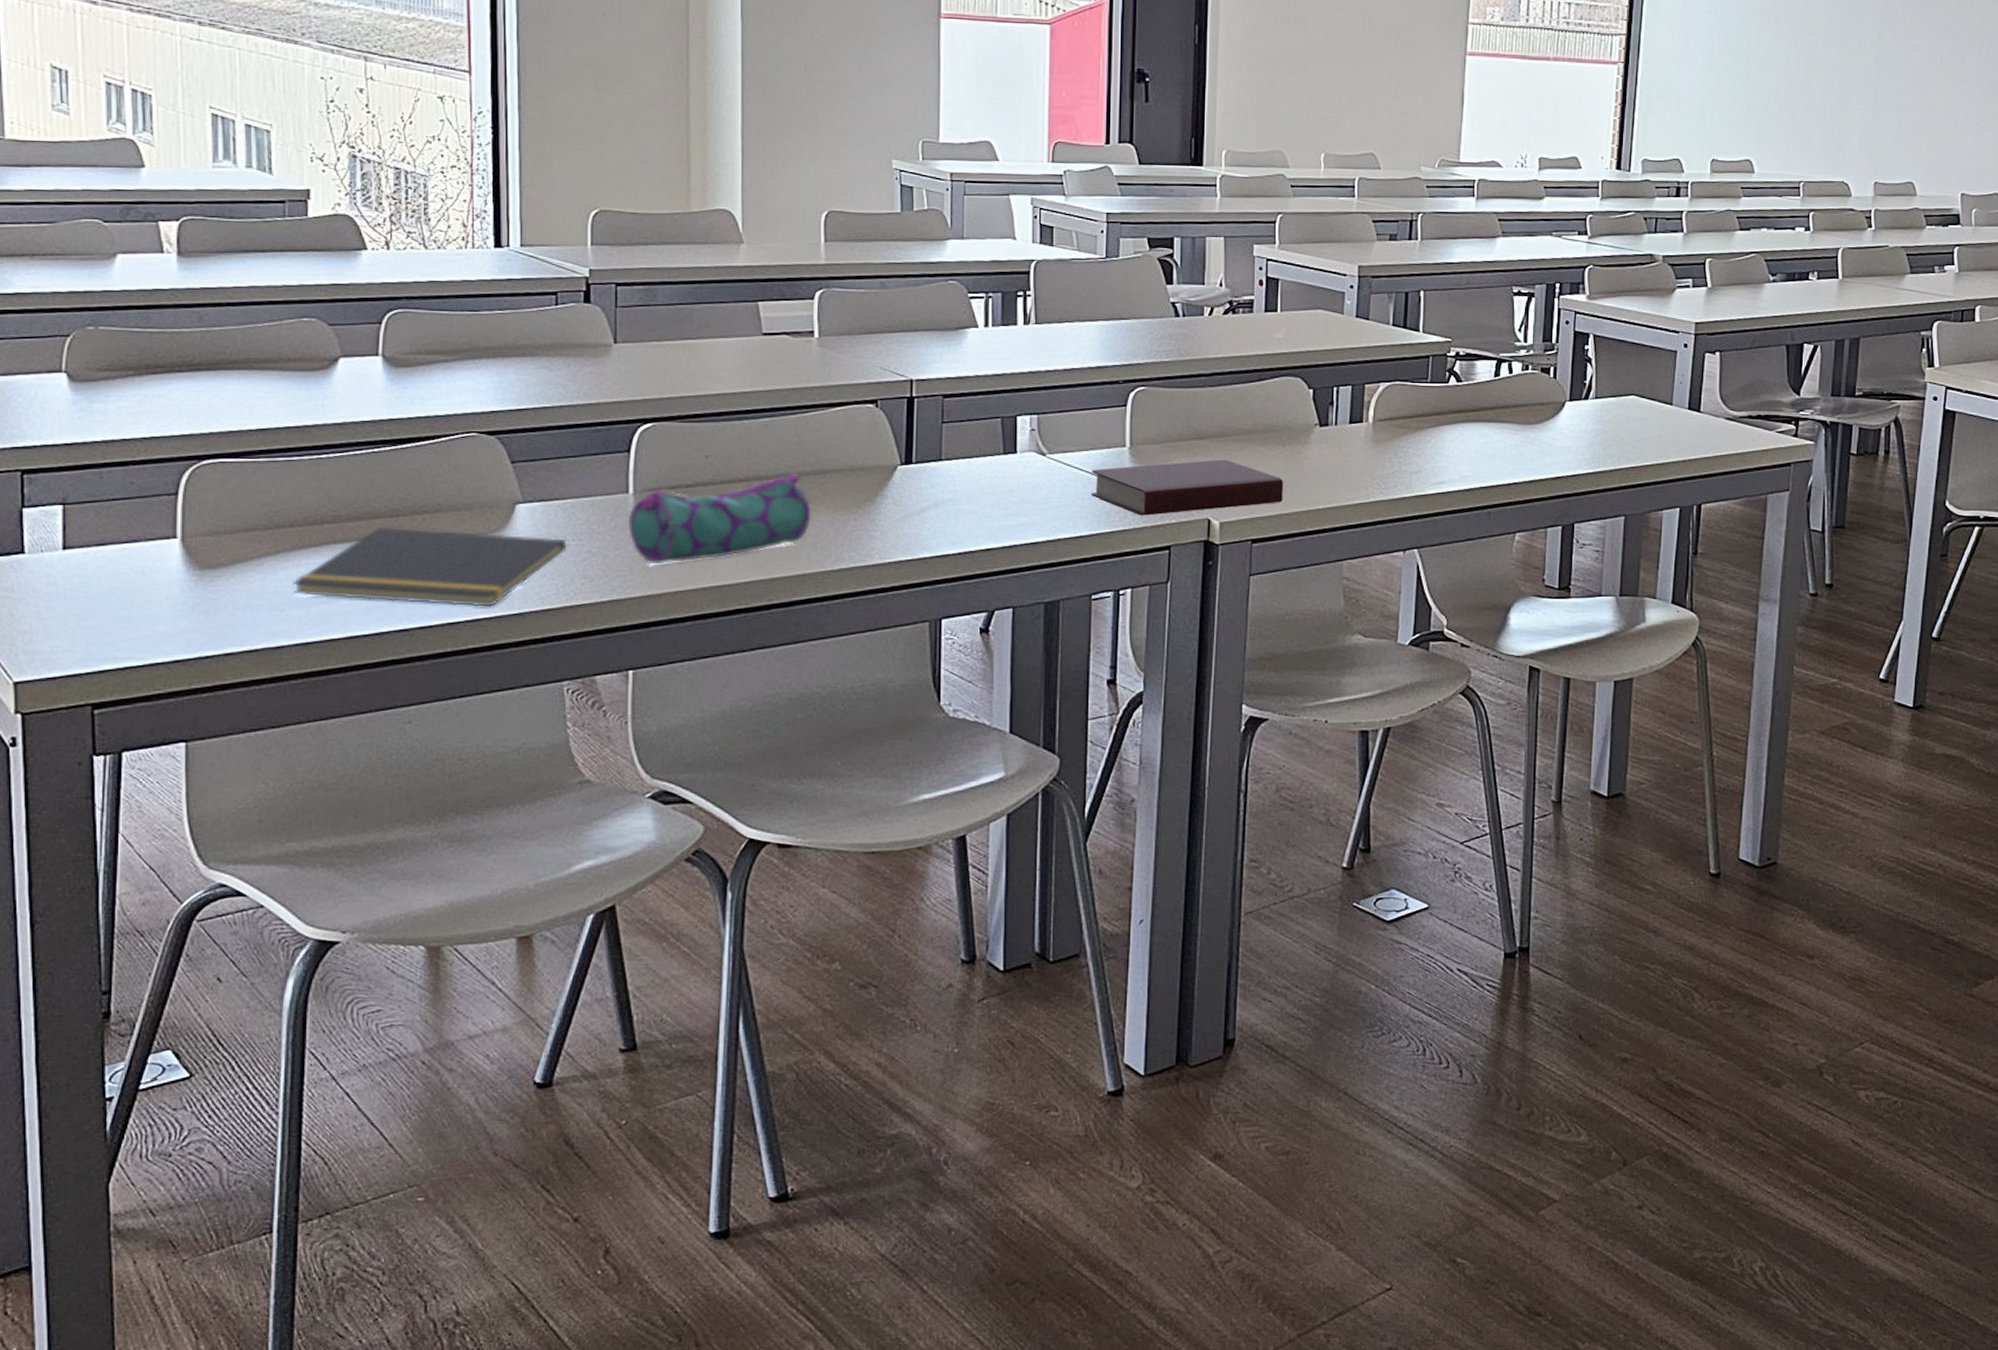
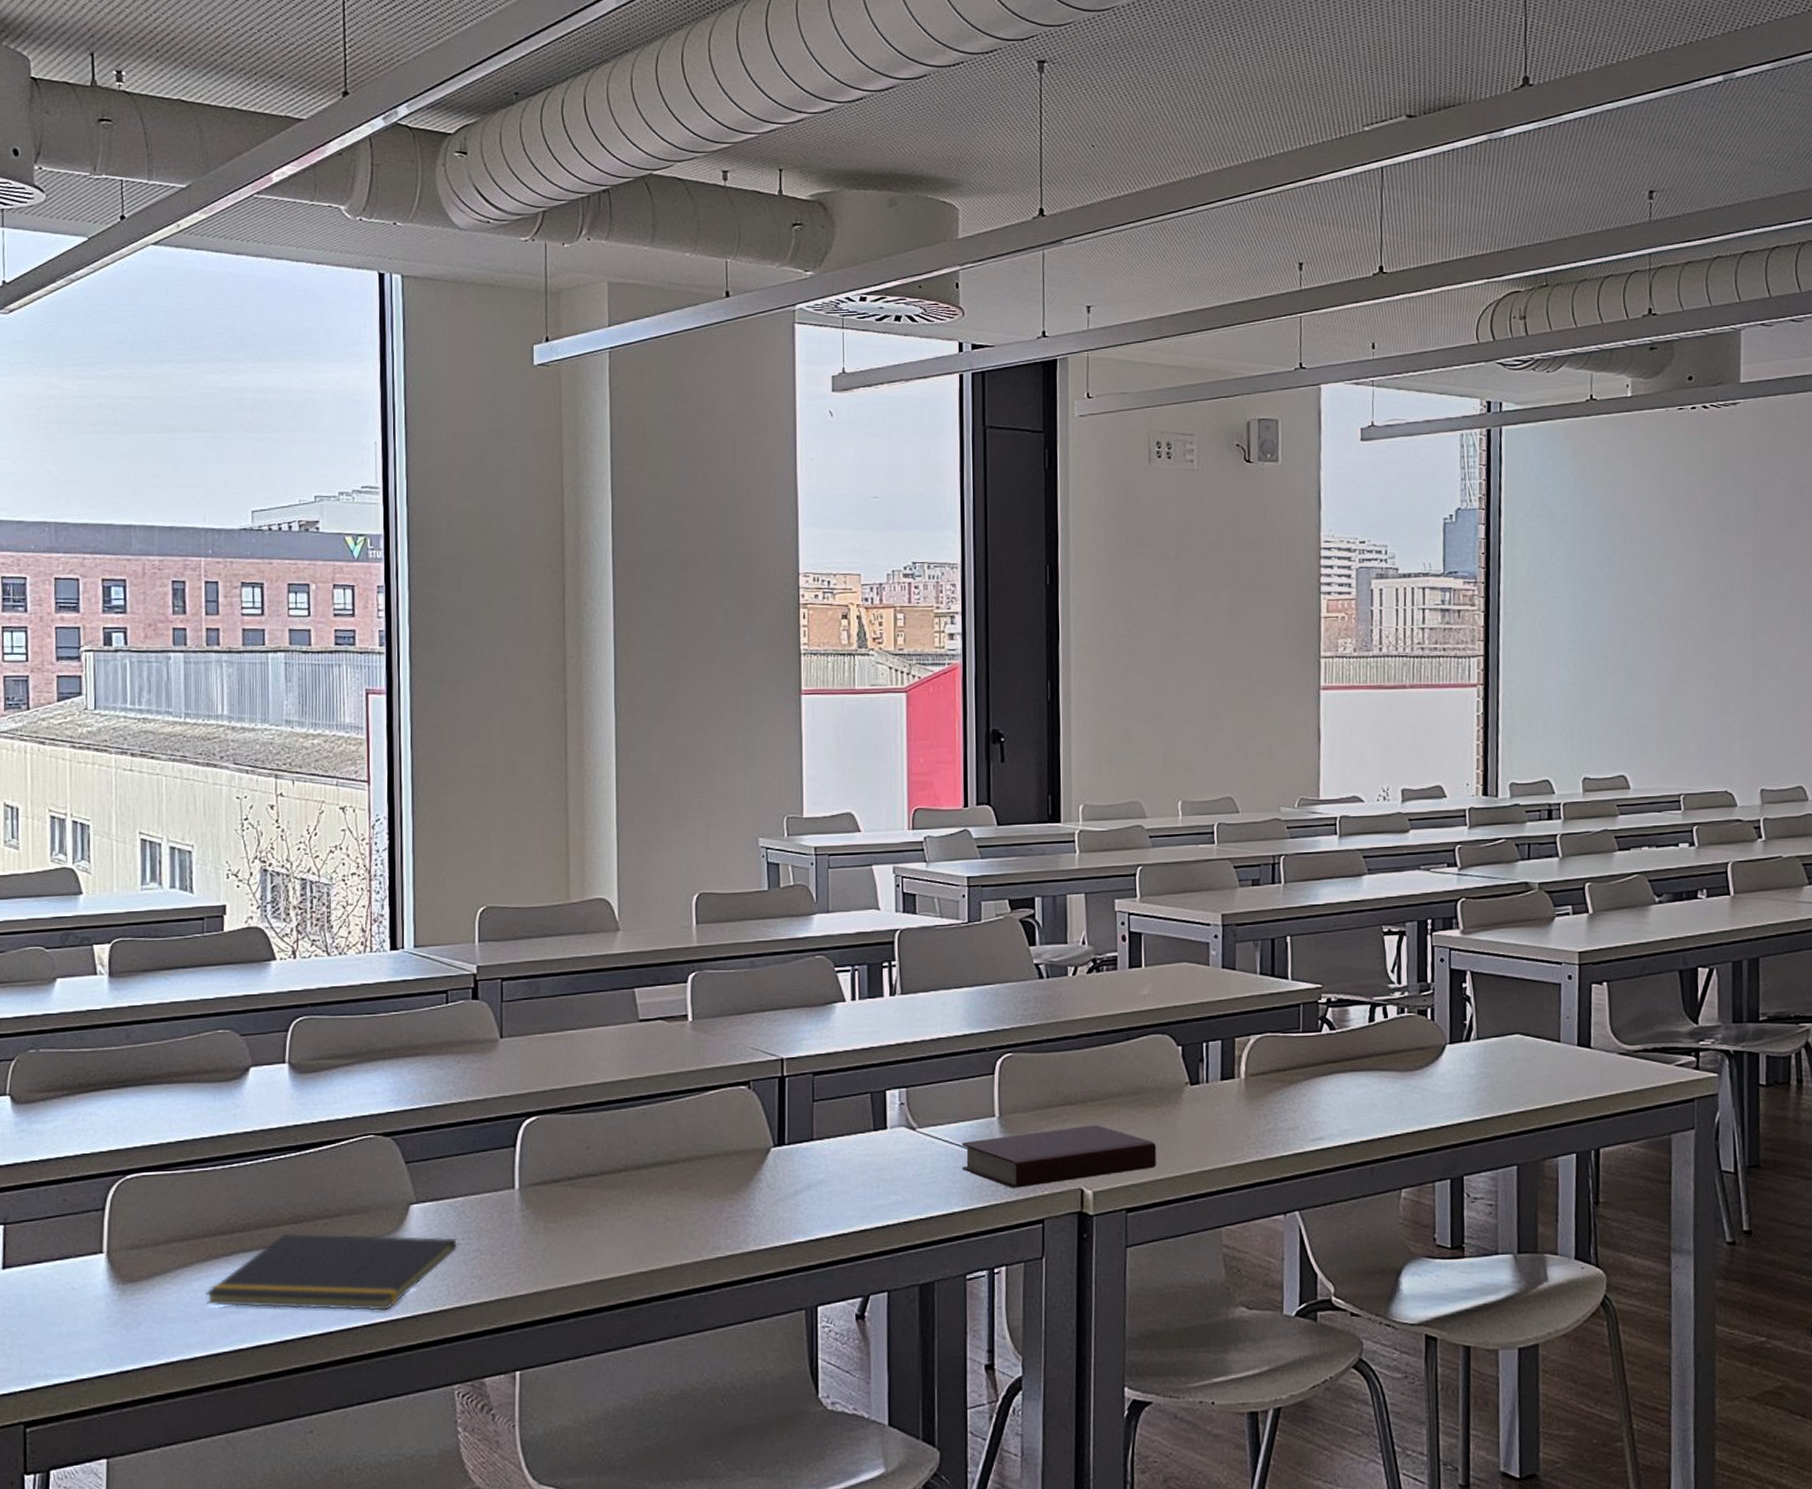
pencil case: present [627,473,811,565] -> none [513,1160,688,1261]

